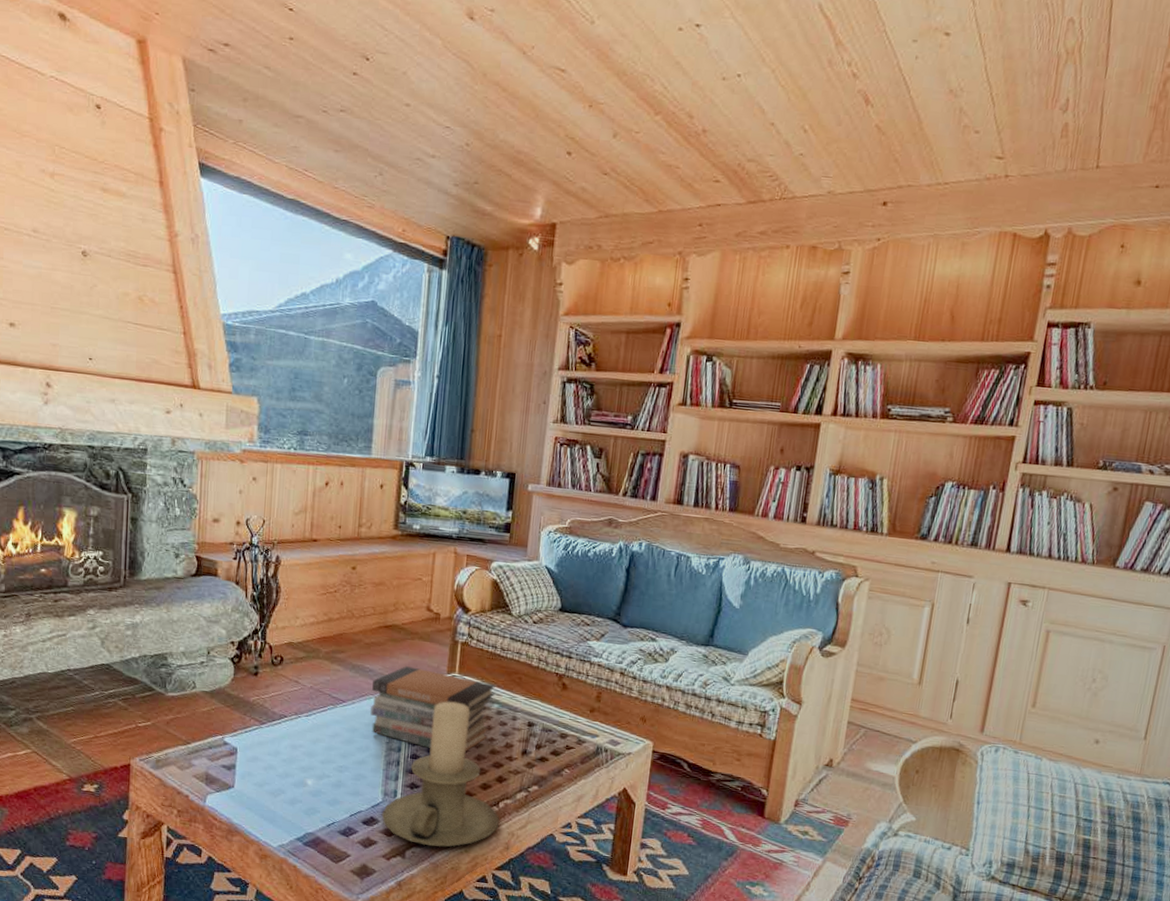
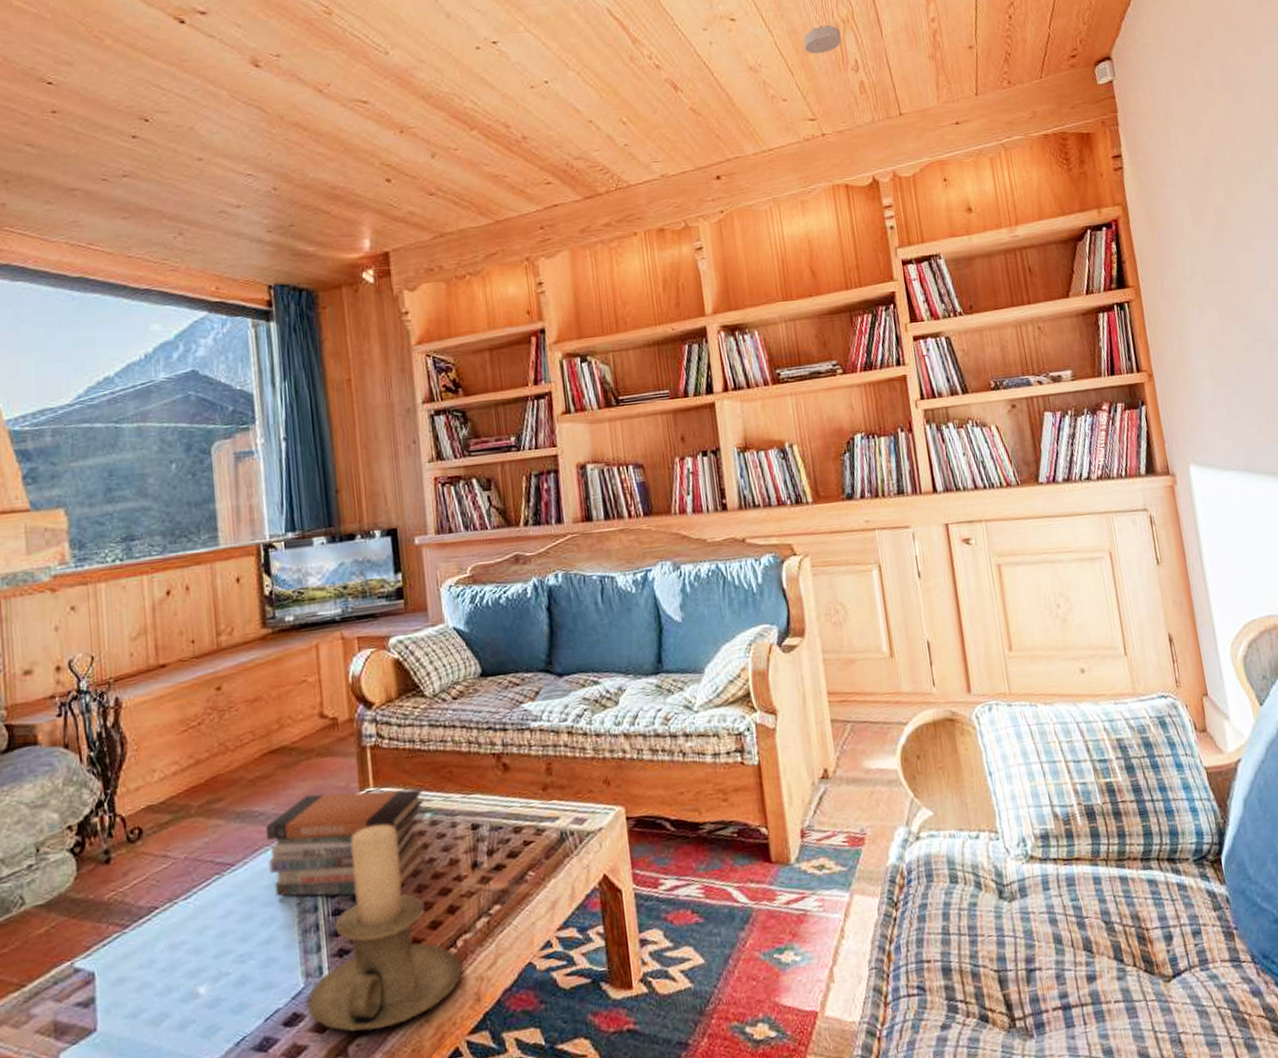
smoke detector: none [1015,53,1061,86] -> present [803,24,841,54]

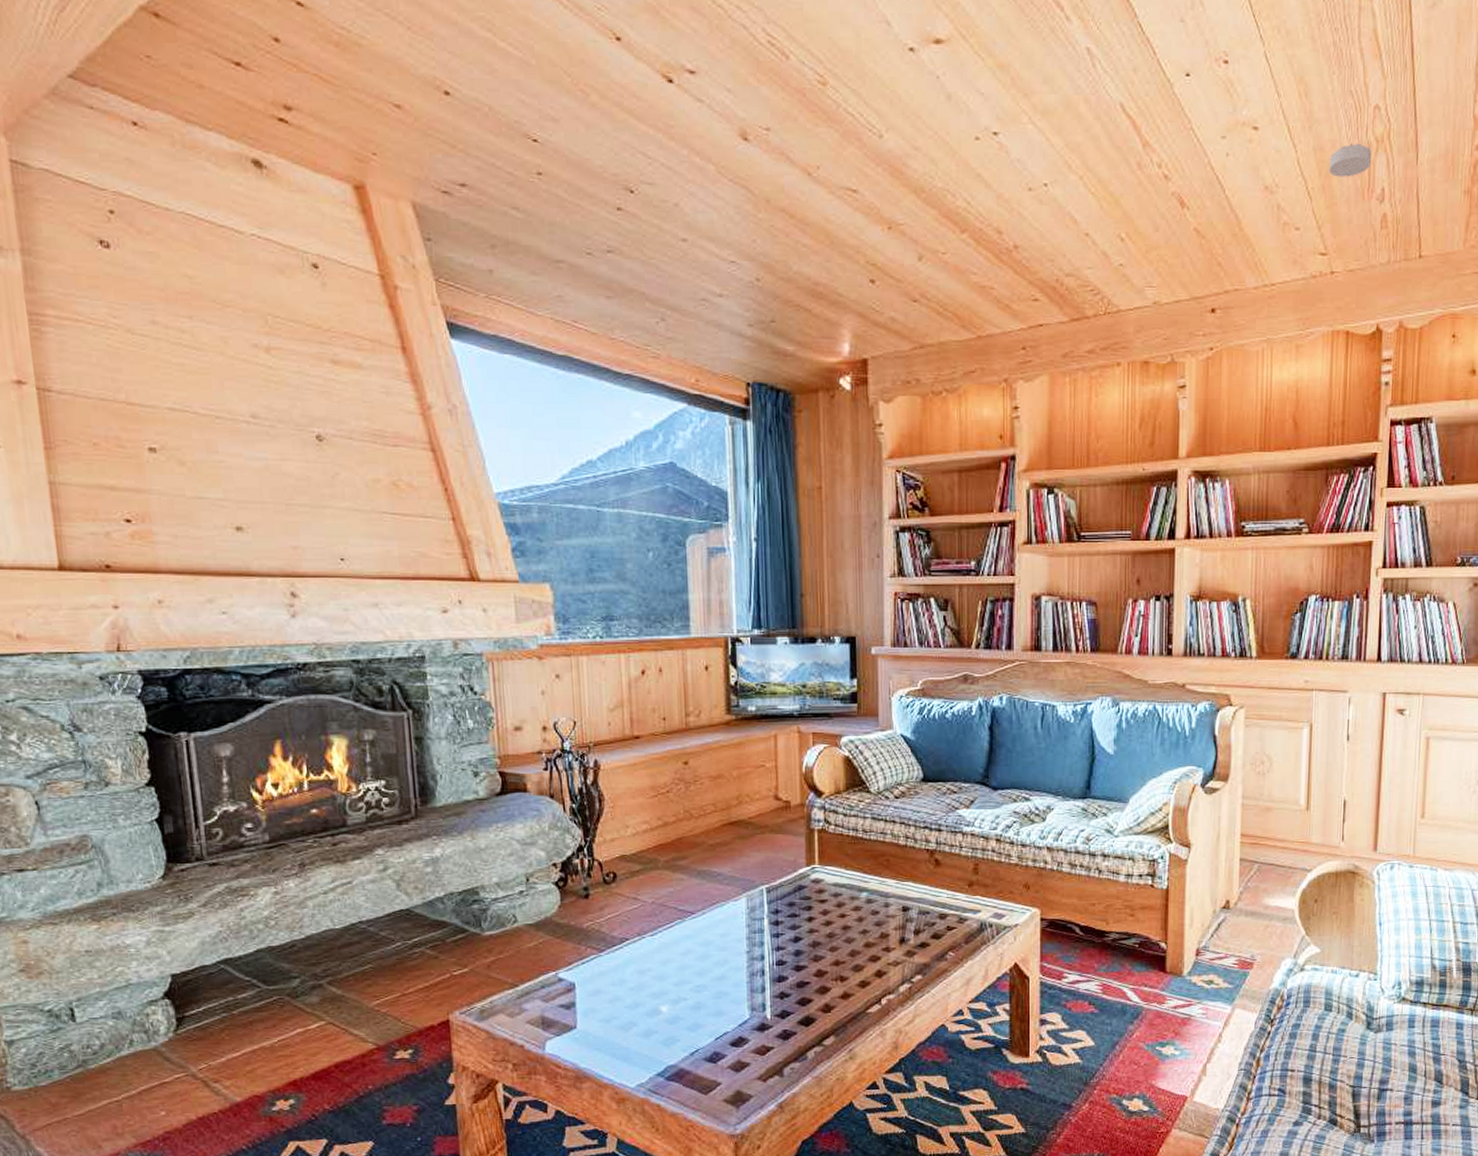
book stack: present [266,788,426,897] -> none [723,864,863,951]
candle holder: present [306,824,462,1032] -> none [751,896,885,1059]

